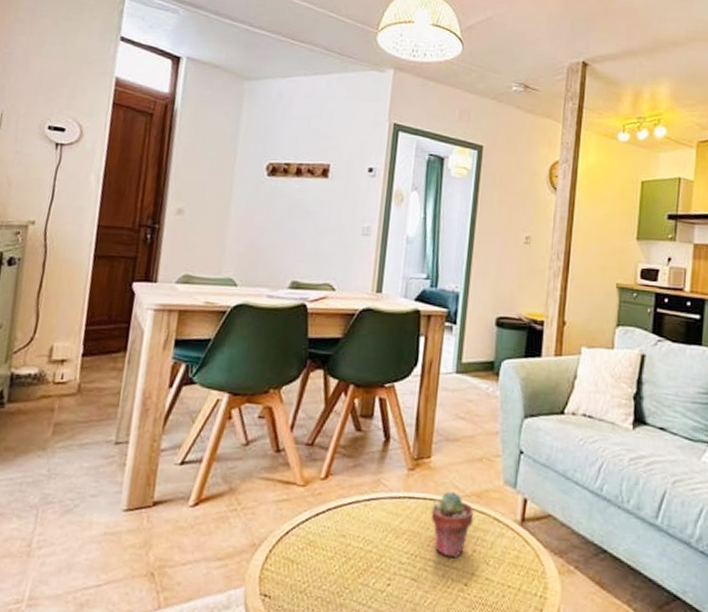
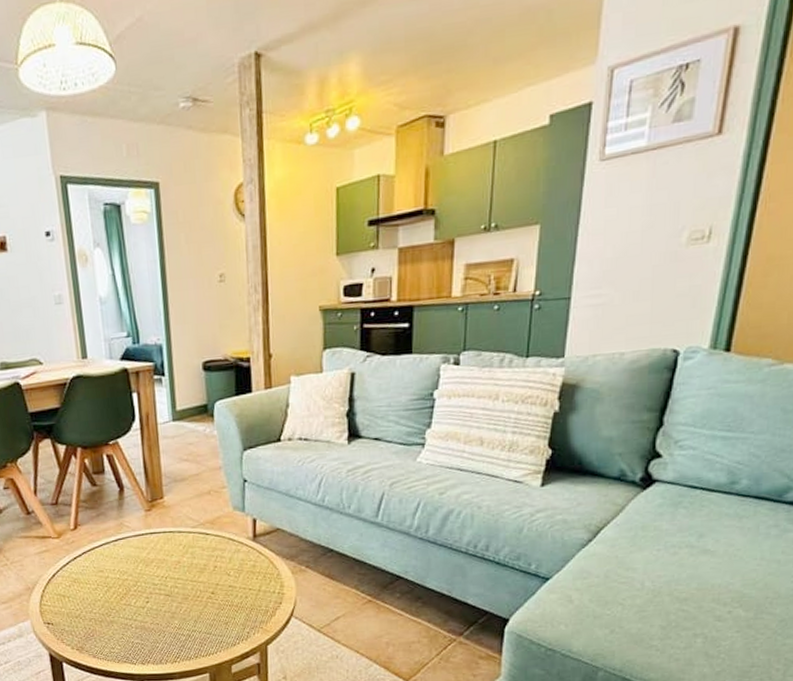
potted succulent: present [430,491,475,559] -> none [172,522,211,575]

